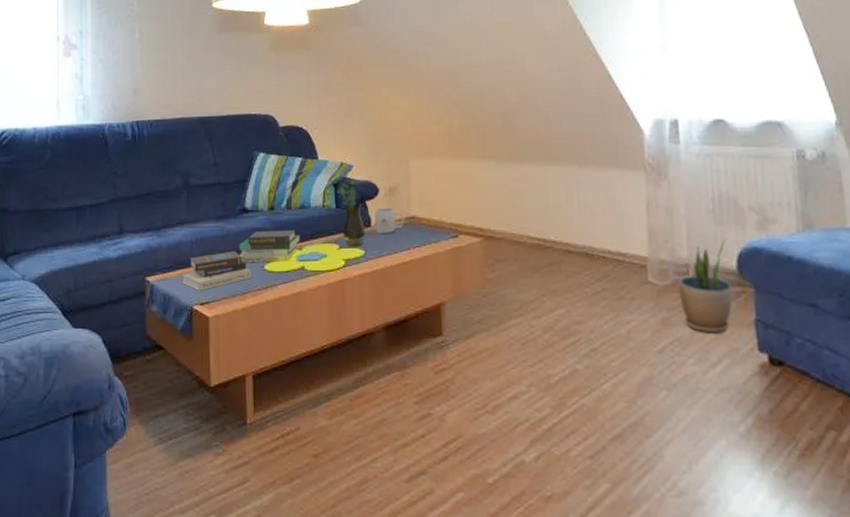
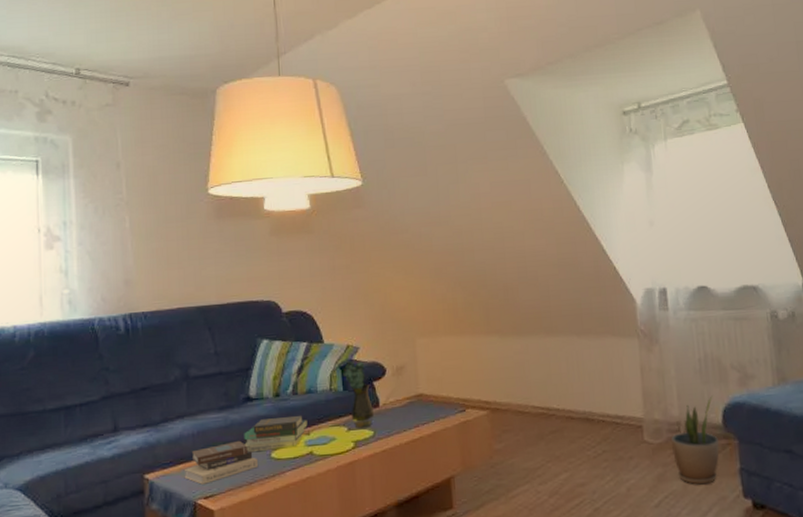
mug: present [375,207,404,236] -> none [382,386,412,415]

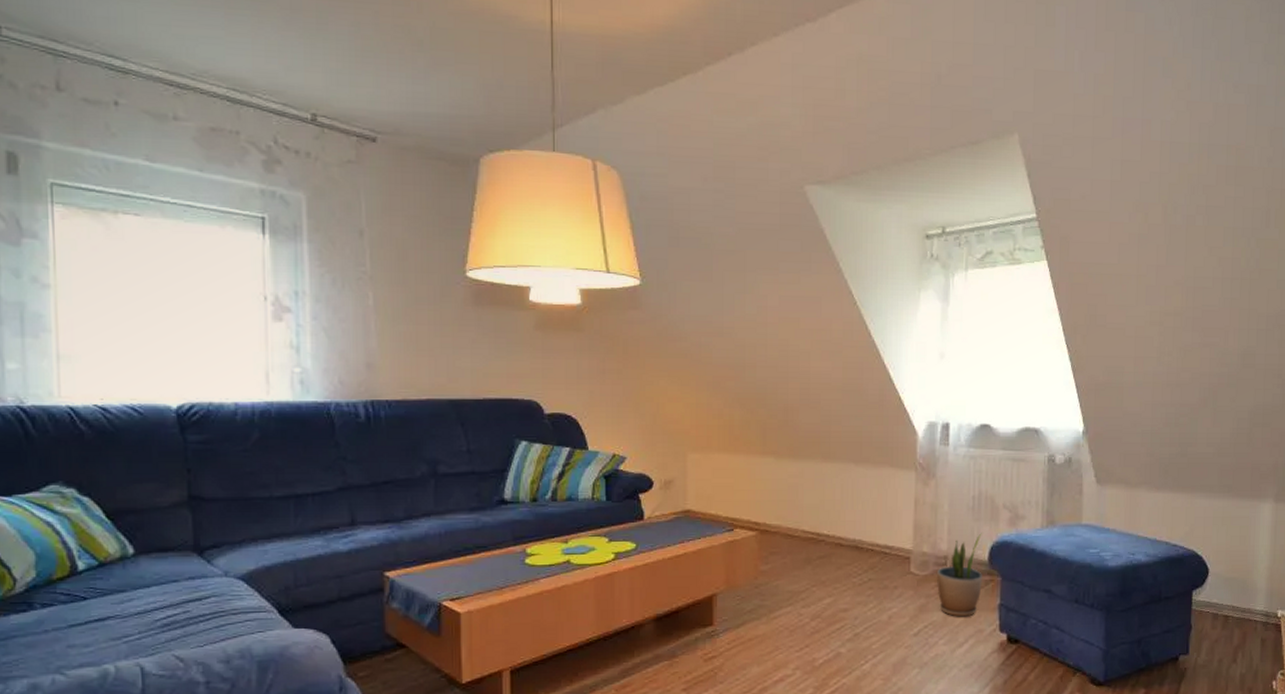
books: present [184,440,259,485] -> none [428,543,511,586]
books: present [244,415,308,453] -> none [496,522,566,557]
vase: present [343,360,375,429] -> none [607,469,638,540]

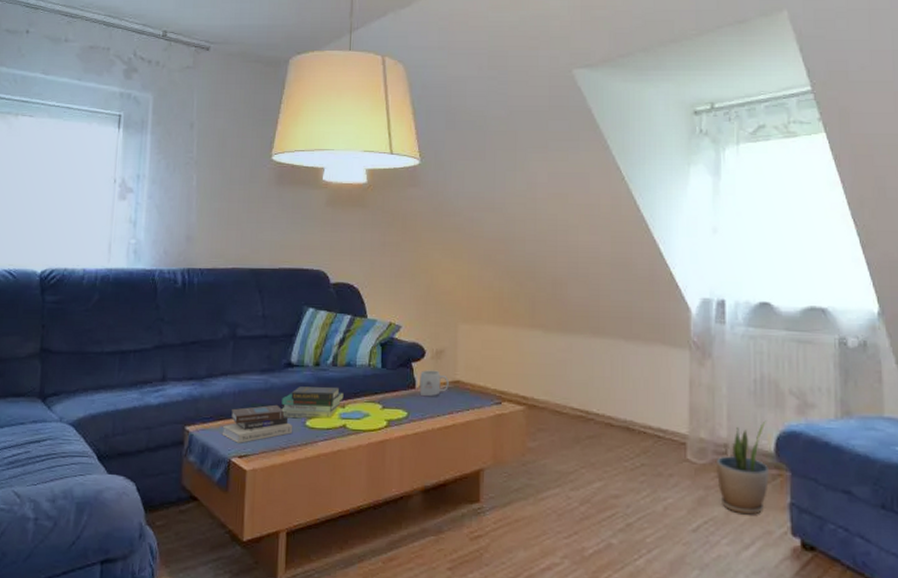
books: none [428,543,511,586] -> present [221,404,293,443]
books: none [496,522,566,557] -> present [281,386,344,419]
mug: none [648,501,679,529] -> present [419,370,449,398]

